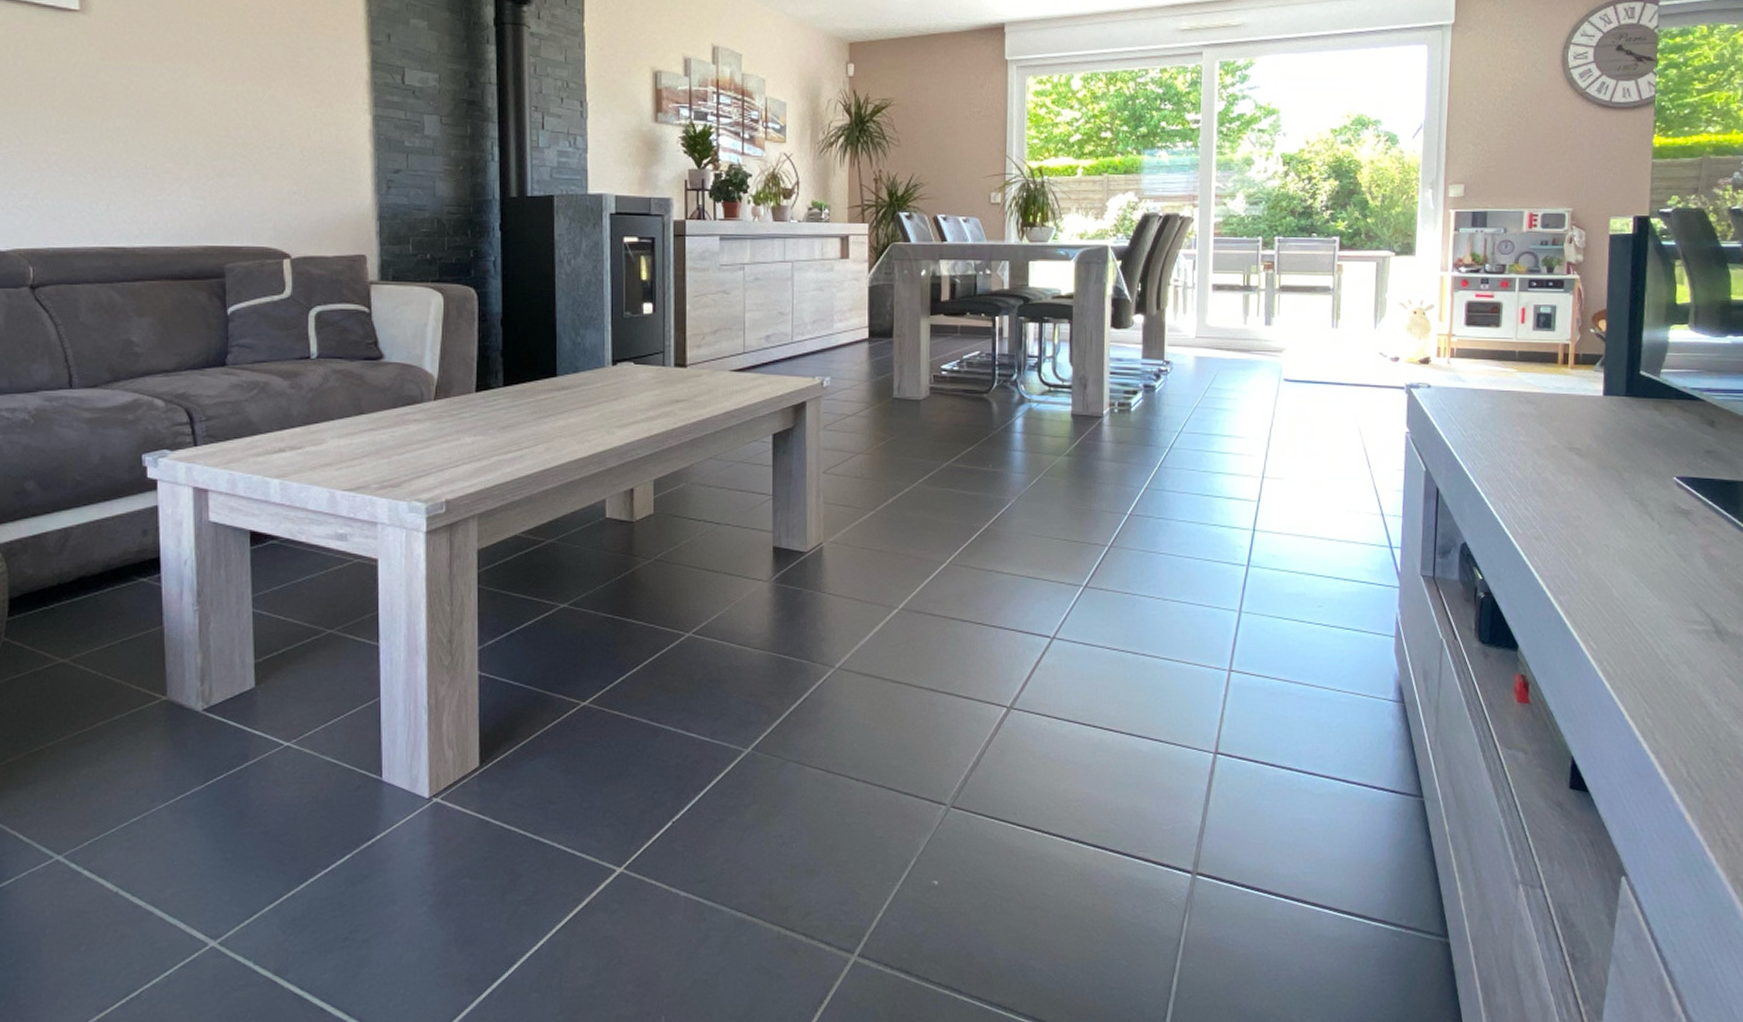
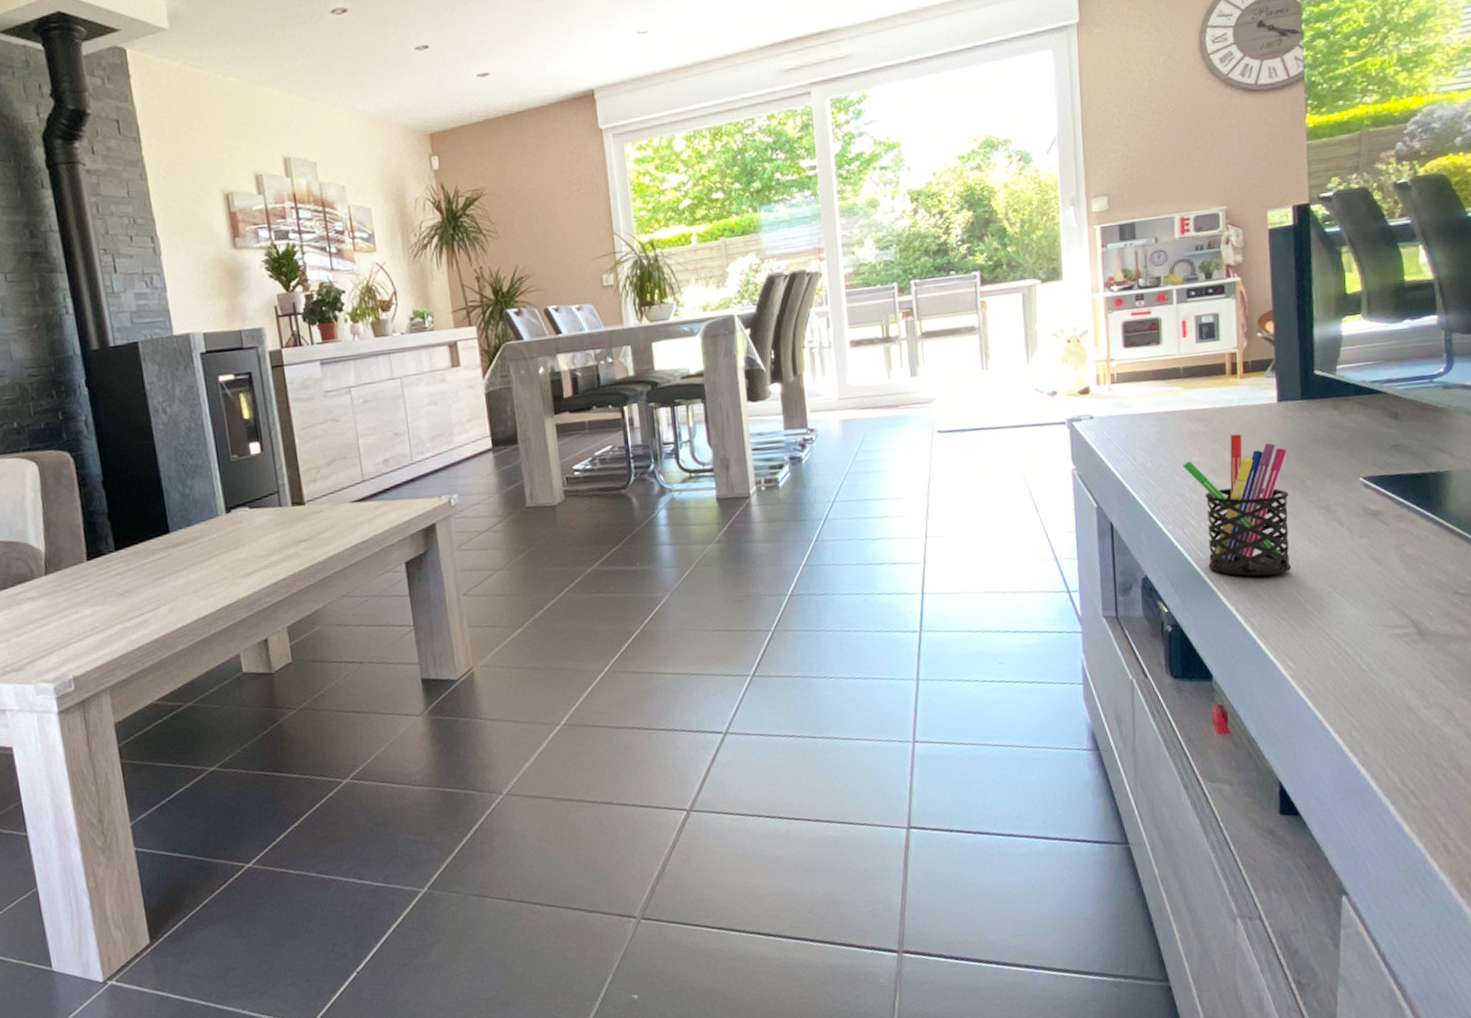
pen holder: none [1509,420,1608,558] -> present [1183,433,1292,577]

